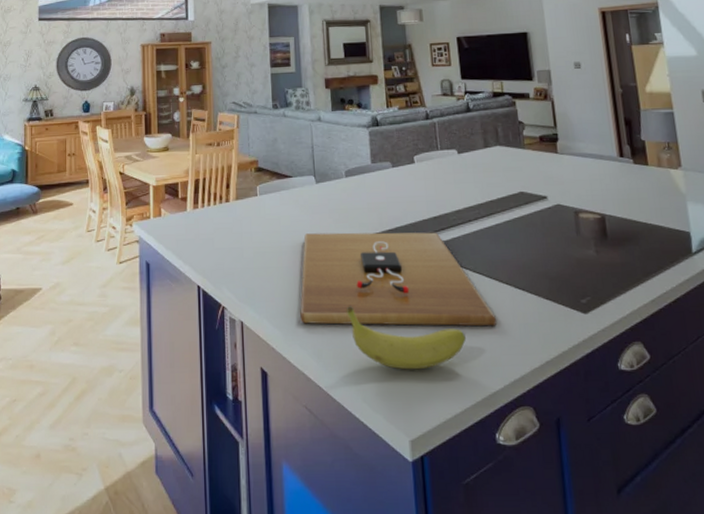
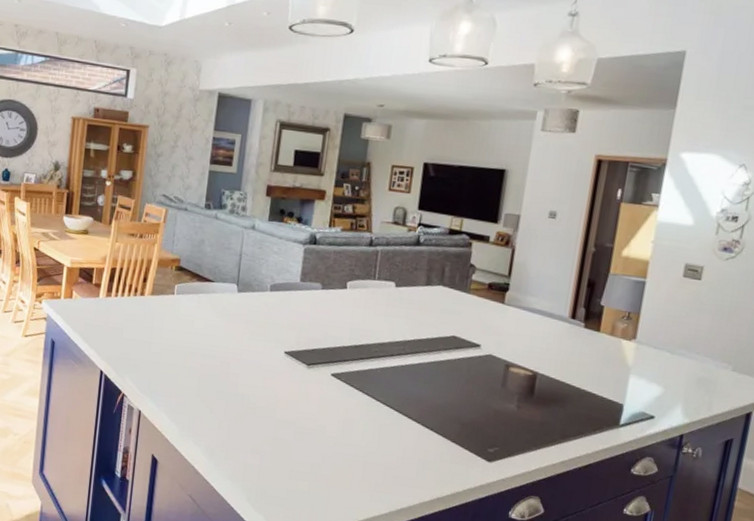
cutting board: present [300,232,497,327] -> none [198,339,398,458]
fruit: present [346,306,466,370] -> none [245,414,362,484]

